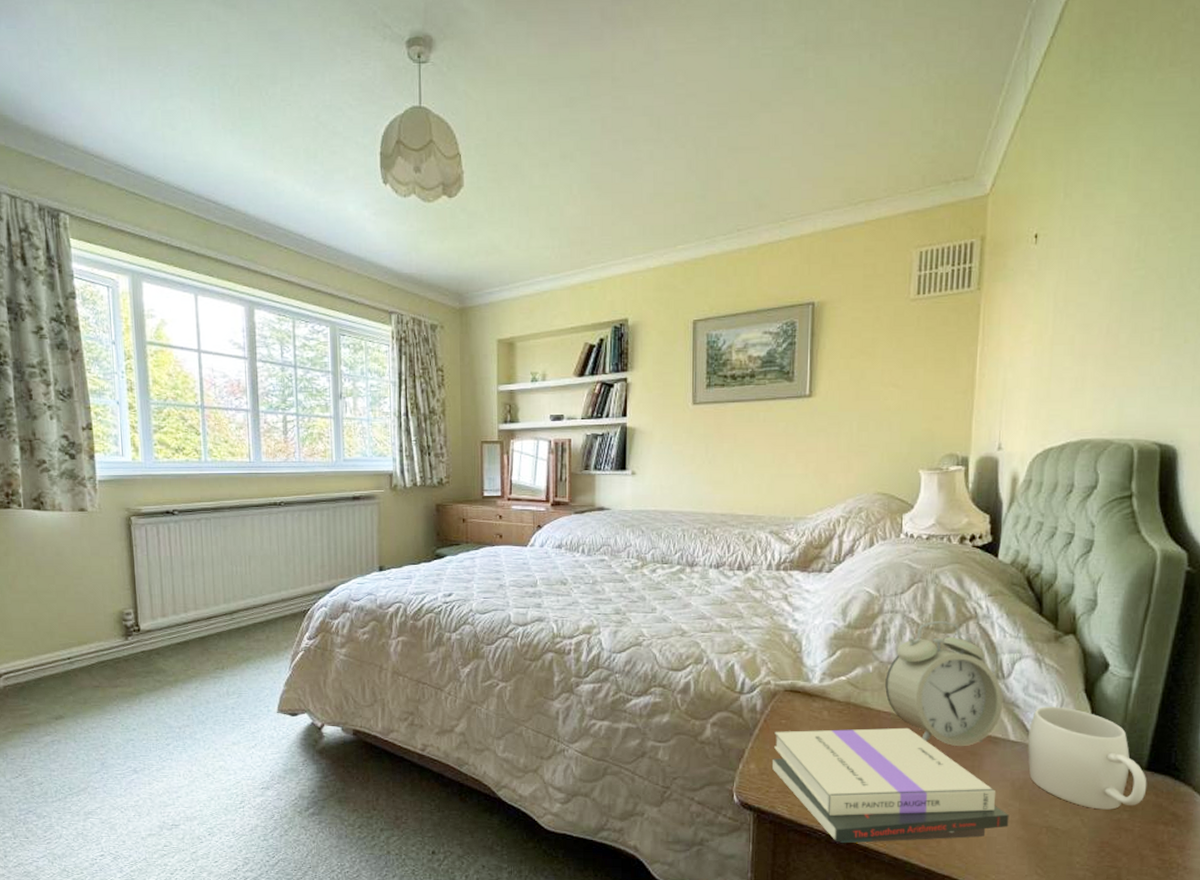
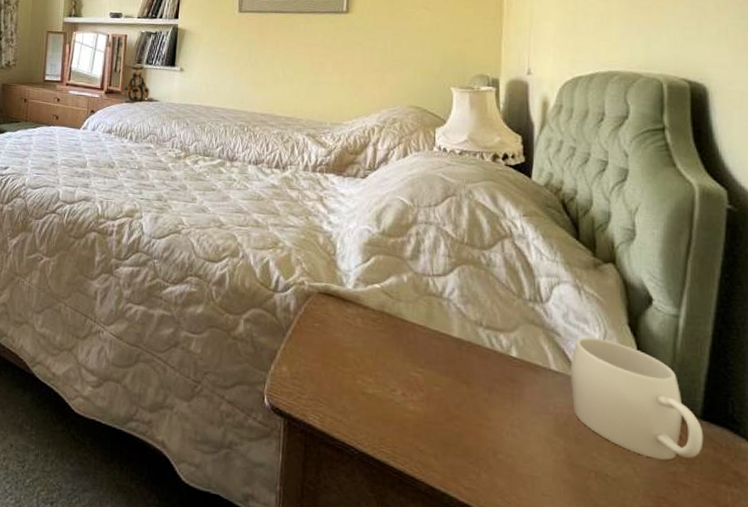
decorative vase: none [572,471,600,511] -> present [123,64,150,101]
books: present [773,727,1009,844] -> none [305,334,554,475]
alarm clock: present [885,621,1004,746] -> none [420,236,543,371]

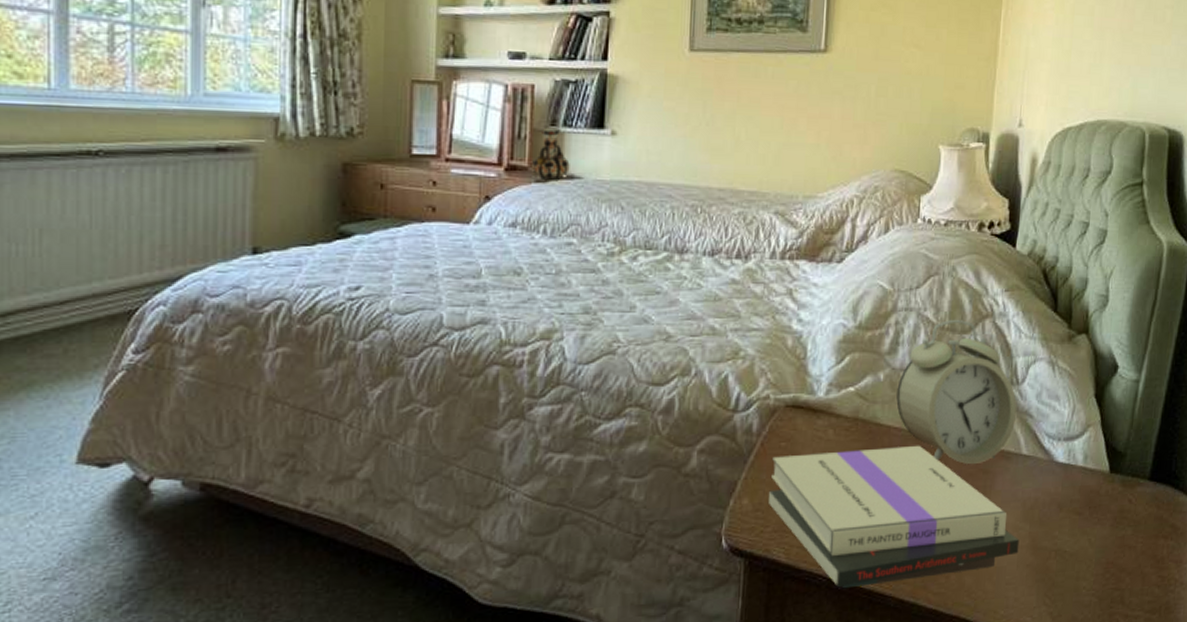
books: none [305,334,554,475] -> present [769,445,1020,589]
alarm clock: none [420,236,543,371] -> present [896,320,1017,464]
mug: present [570,337,704,460] -> none [1039,414,1150,527]

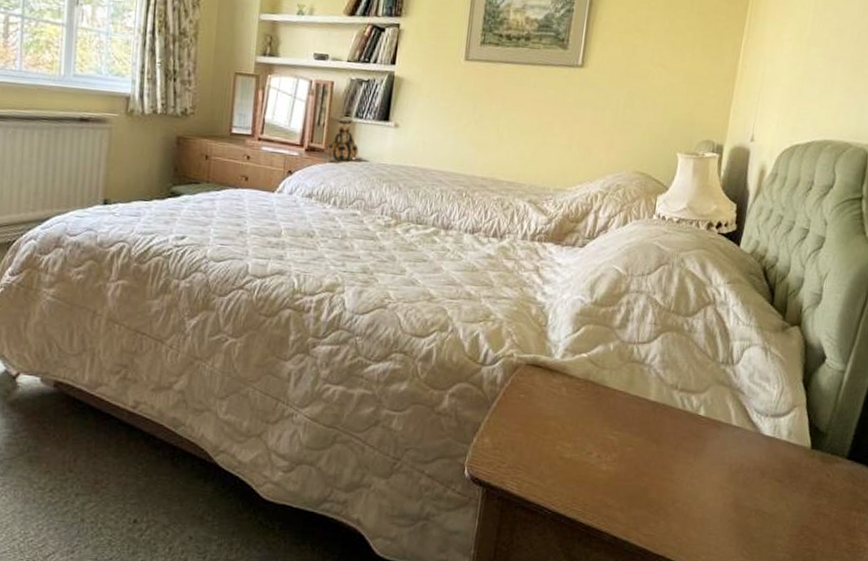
books: present [769,445,1020,589] -> none [506,405,724,522]
alarm clock: present [896,320,1017,464] -> none [623,304,731,429]

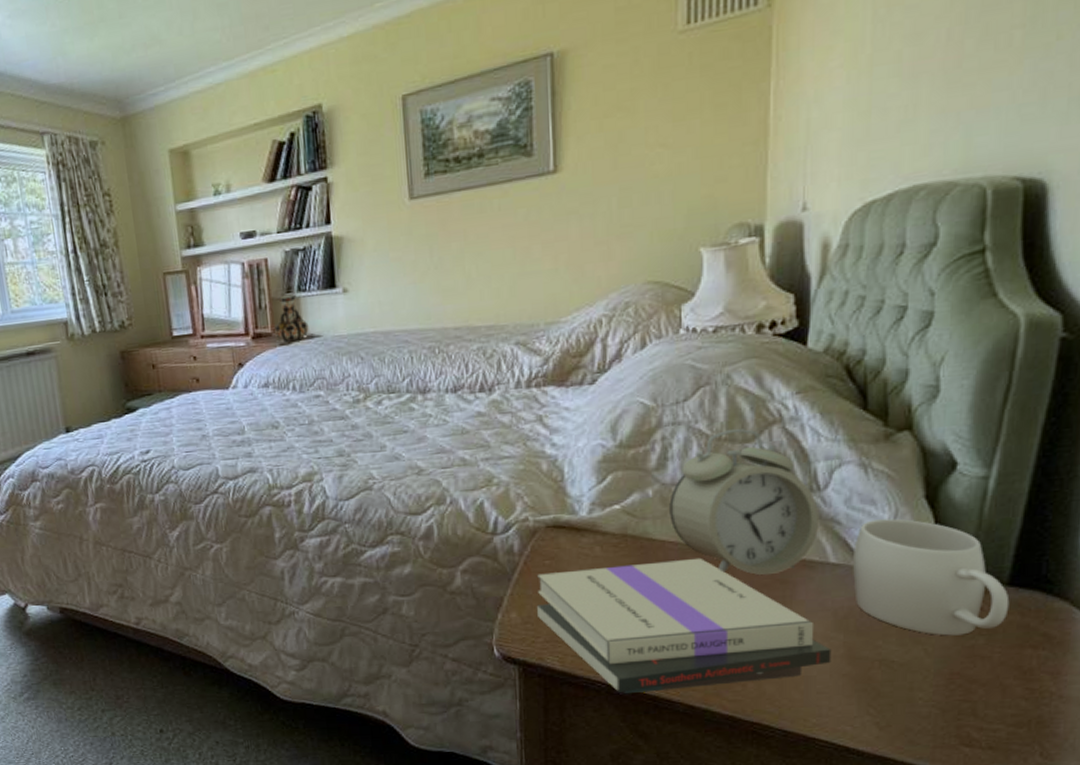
books: none [506,405,724,522] -> present [537,557,832,694]
alarm clock: none [623,304,731,429] -> present [669,429,820,575]
mug: none [746,394,847,496] -> present [852,518,1010,636]

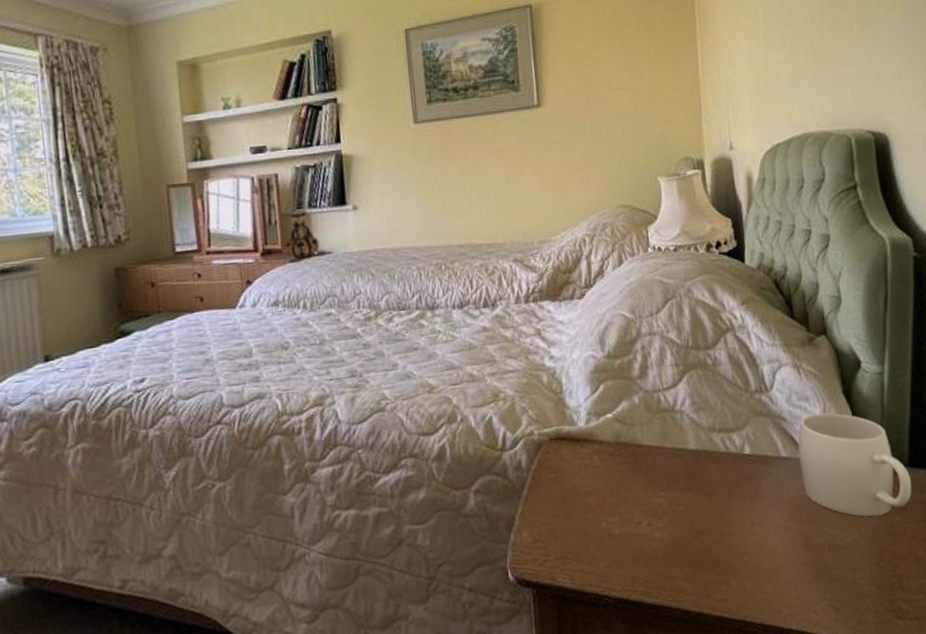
books: present [537,557,832,694] -> none [545,460,793,607]
alarm clock: present [669,429,820,575] -> none [652,337,771,473]

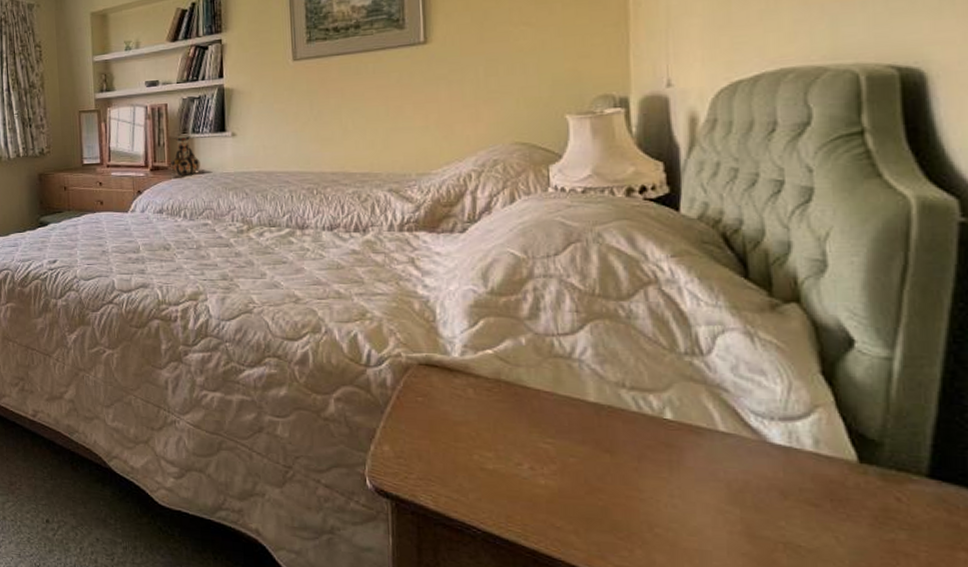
mug: present [797,413,912,517] -> none [743,391,933,527]

